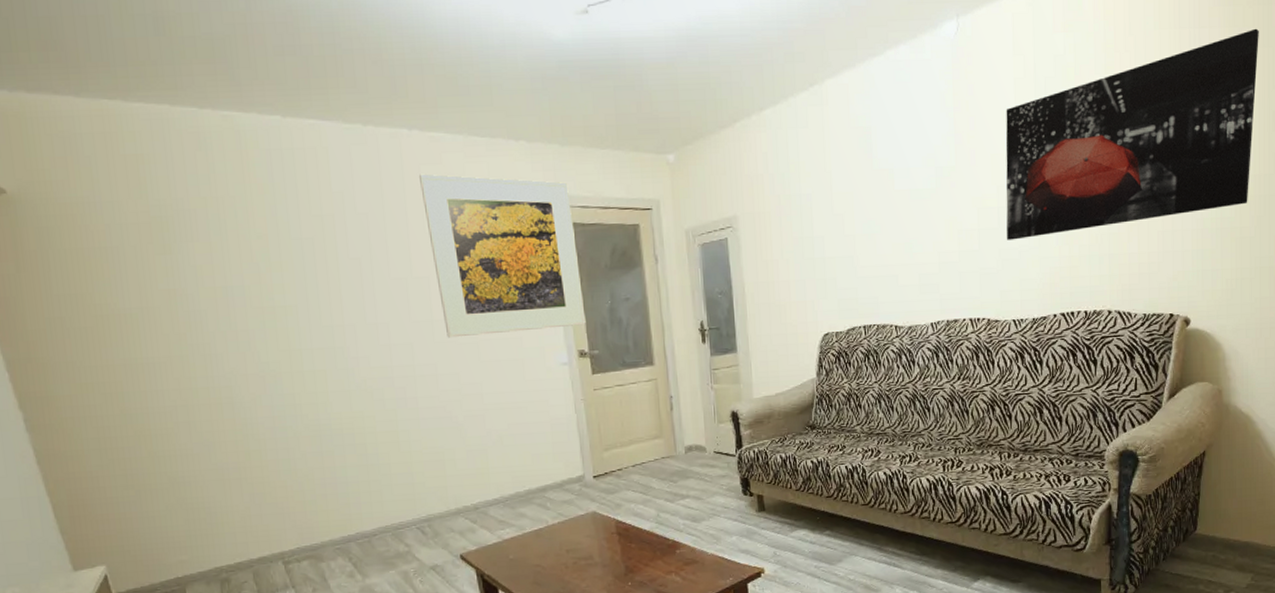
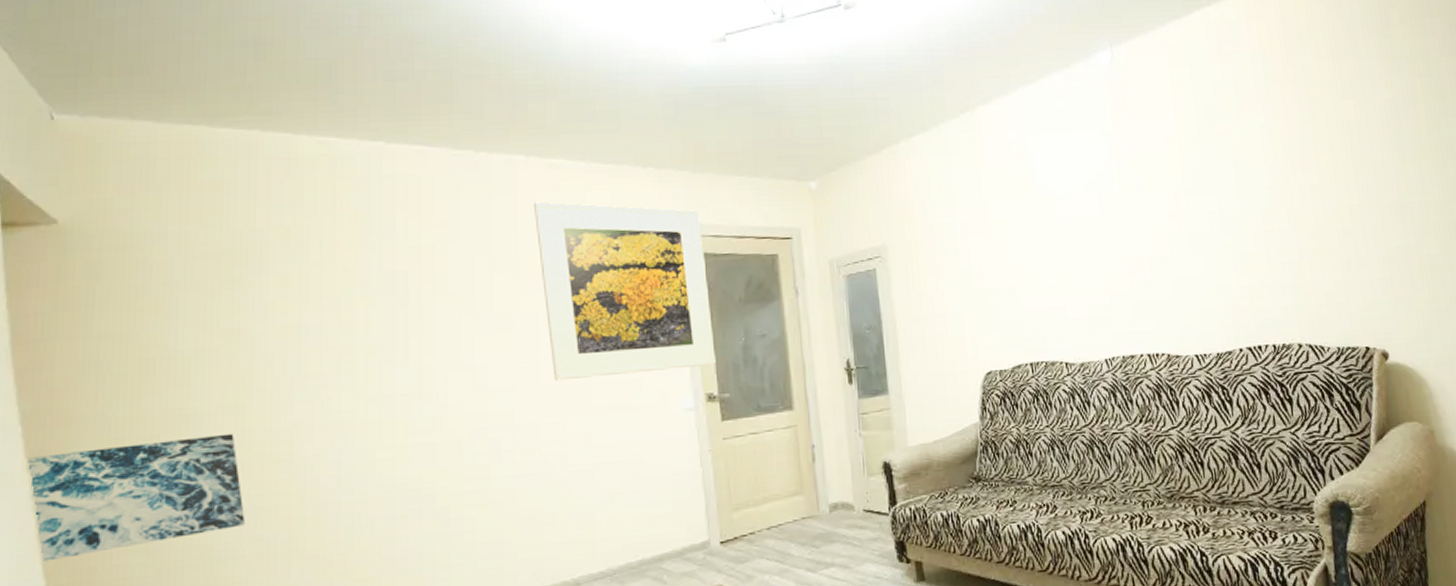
wall art: none [18,380,201,483] -> present [28,433,245,562]
wall art: present [1006,28,1259,240] -> none [1168,59,1432,270]

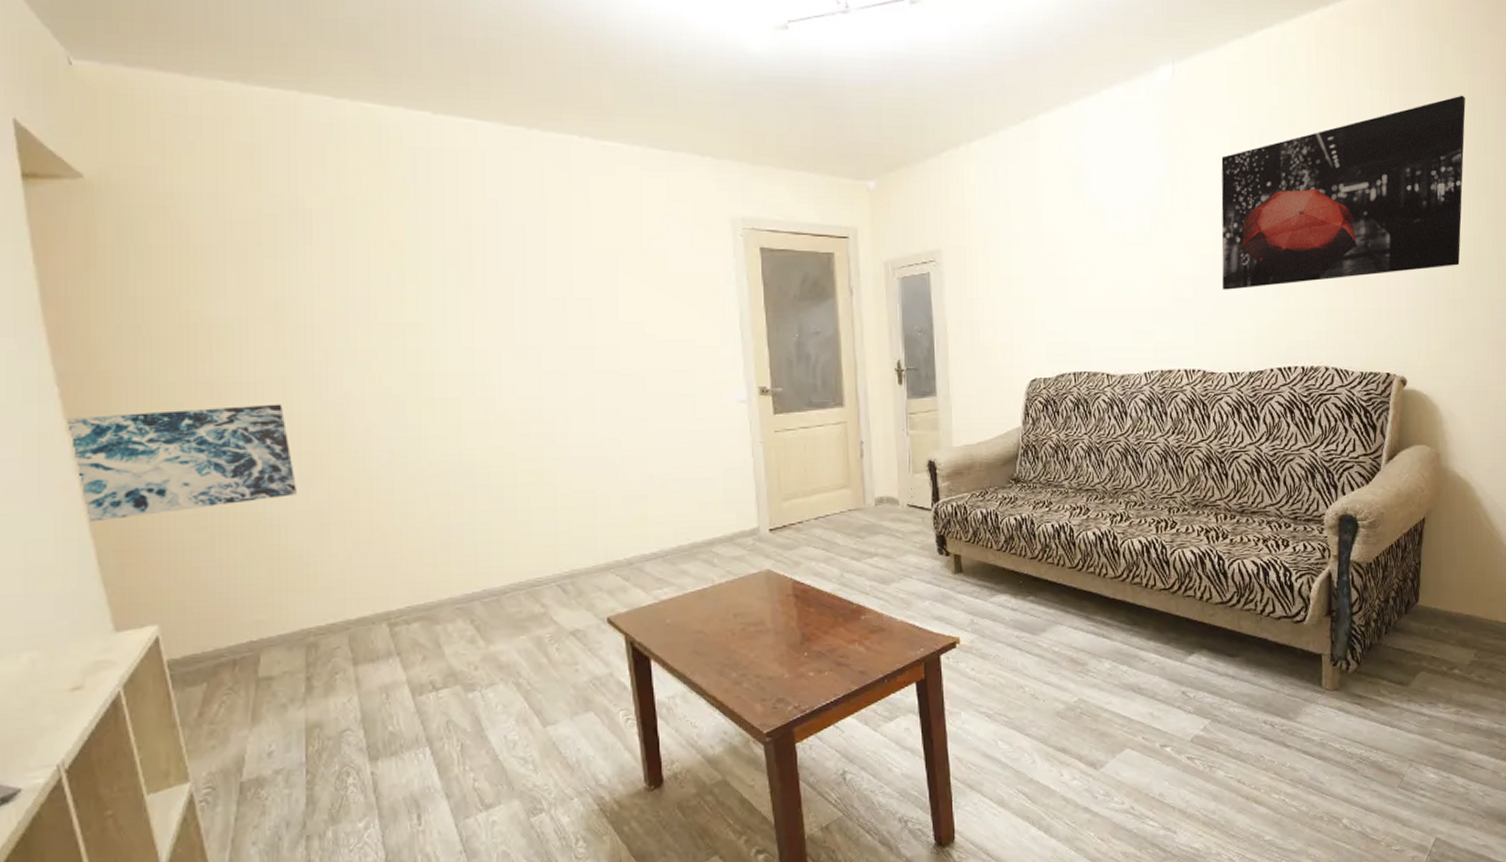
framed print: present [534,202,716,381] -> none [589,185,770,367]
wall art: none [1168,59,1432,270] -> present [1221,95,1466,290]

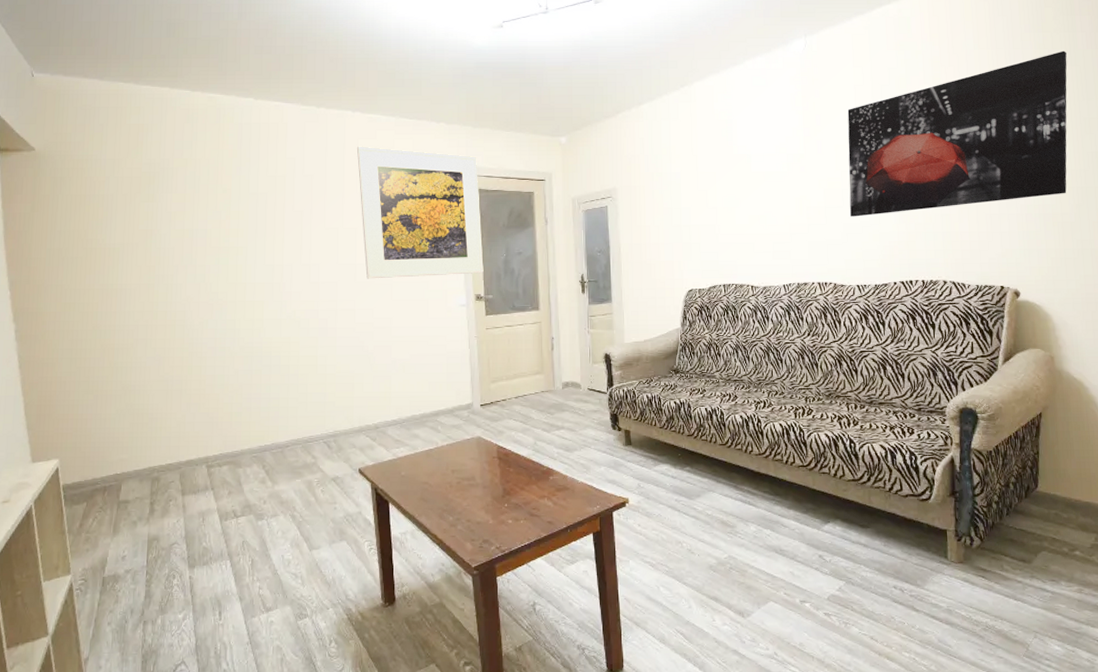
wall art: present [67,404,297,522] -> none [13,304,152,385]
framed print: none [589,185,770,367] -> present [357,146,484,279]

